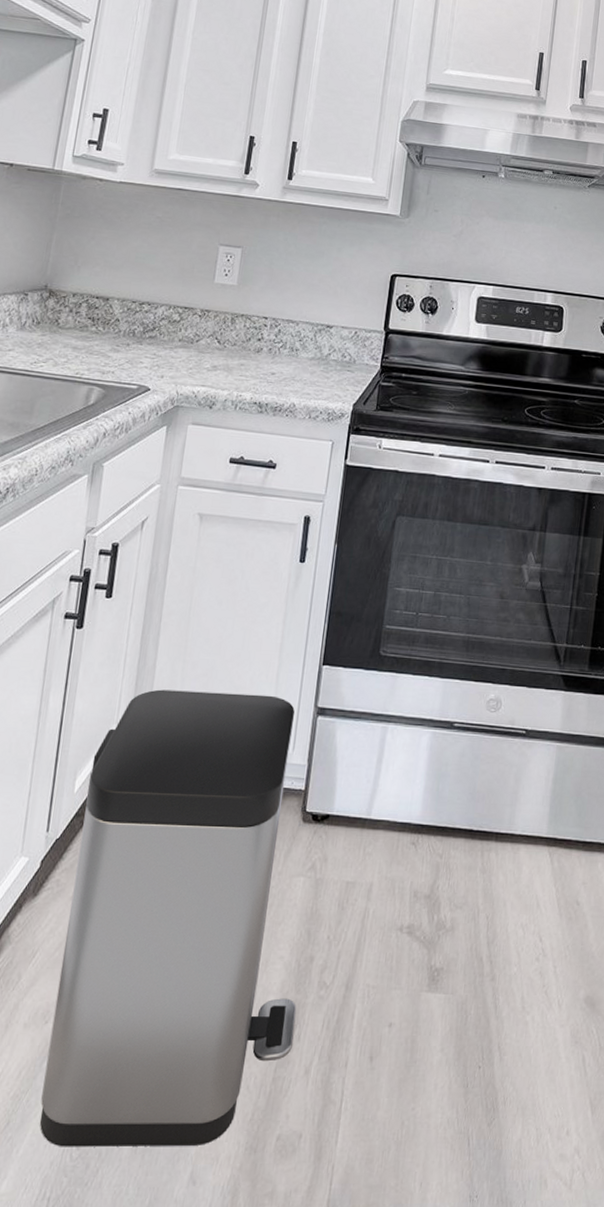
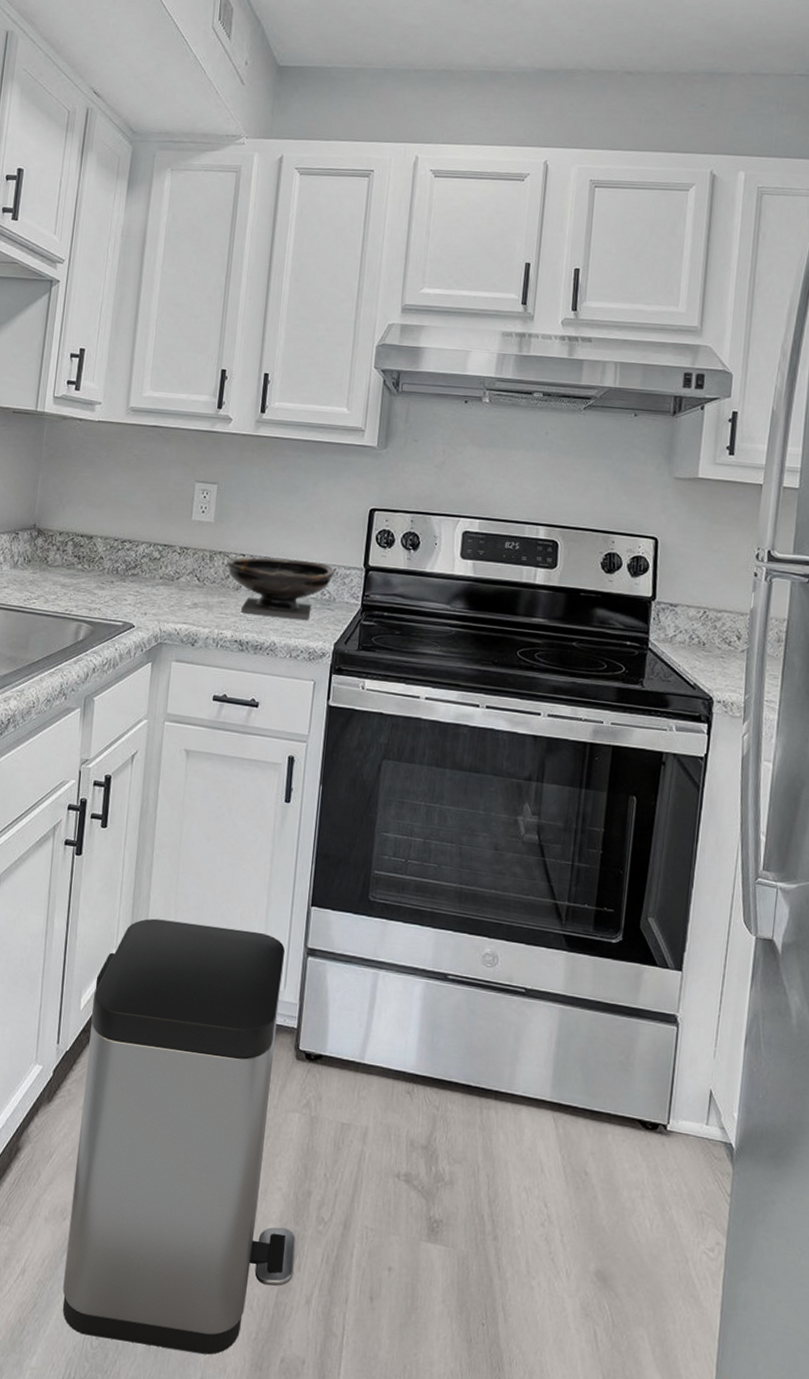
bowl: none [247,320,356,382] -> present [225,557,335,620]

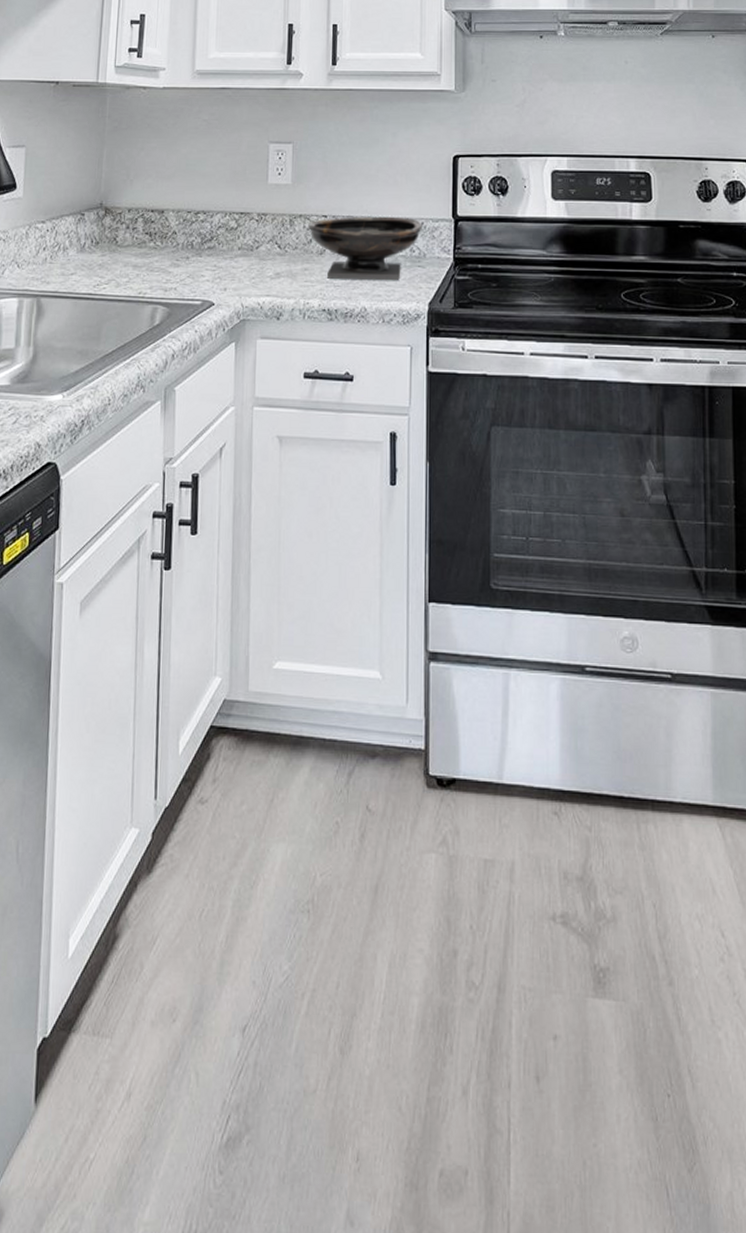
pedal bin: present [62,918,296,1355] -> none [177,635,445,1178]

